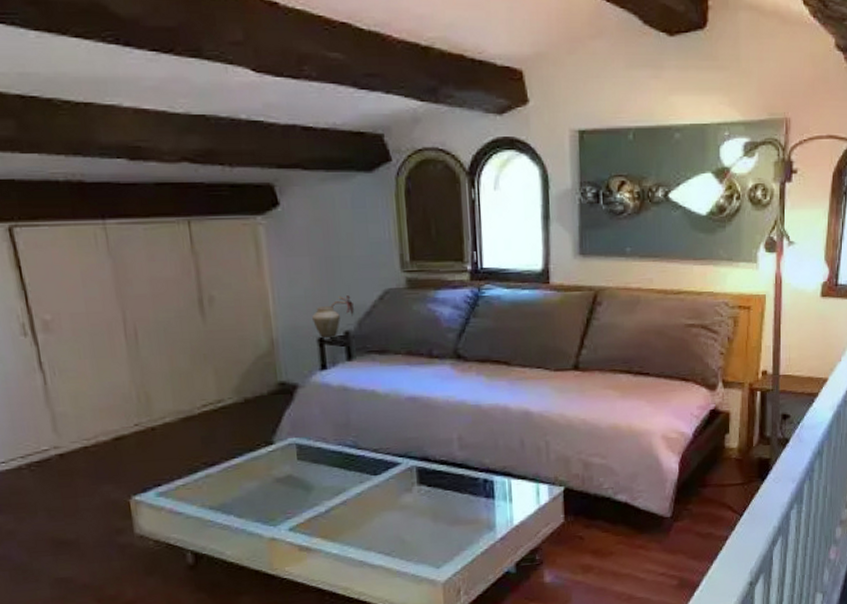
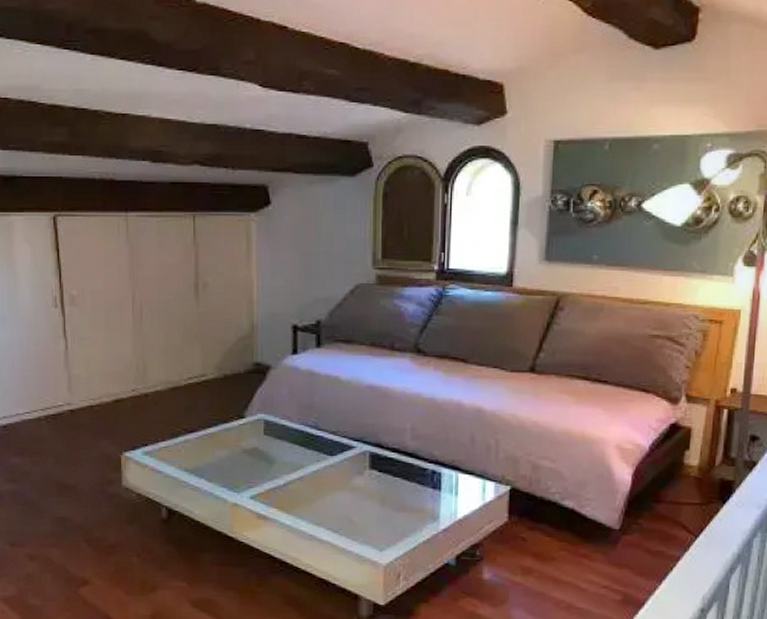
vase: present [312,295,354,339] -> none [289,288,326,326]

